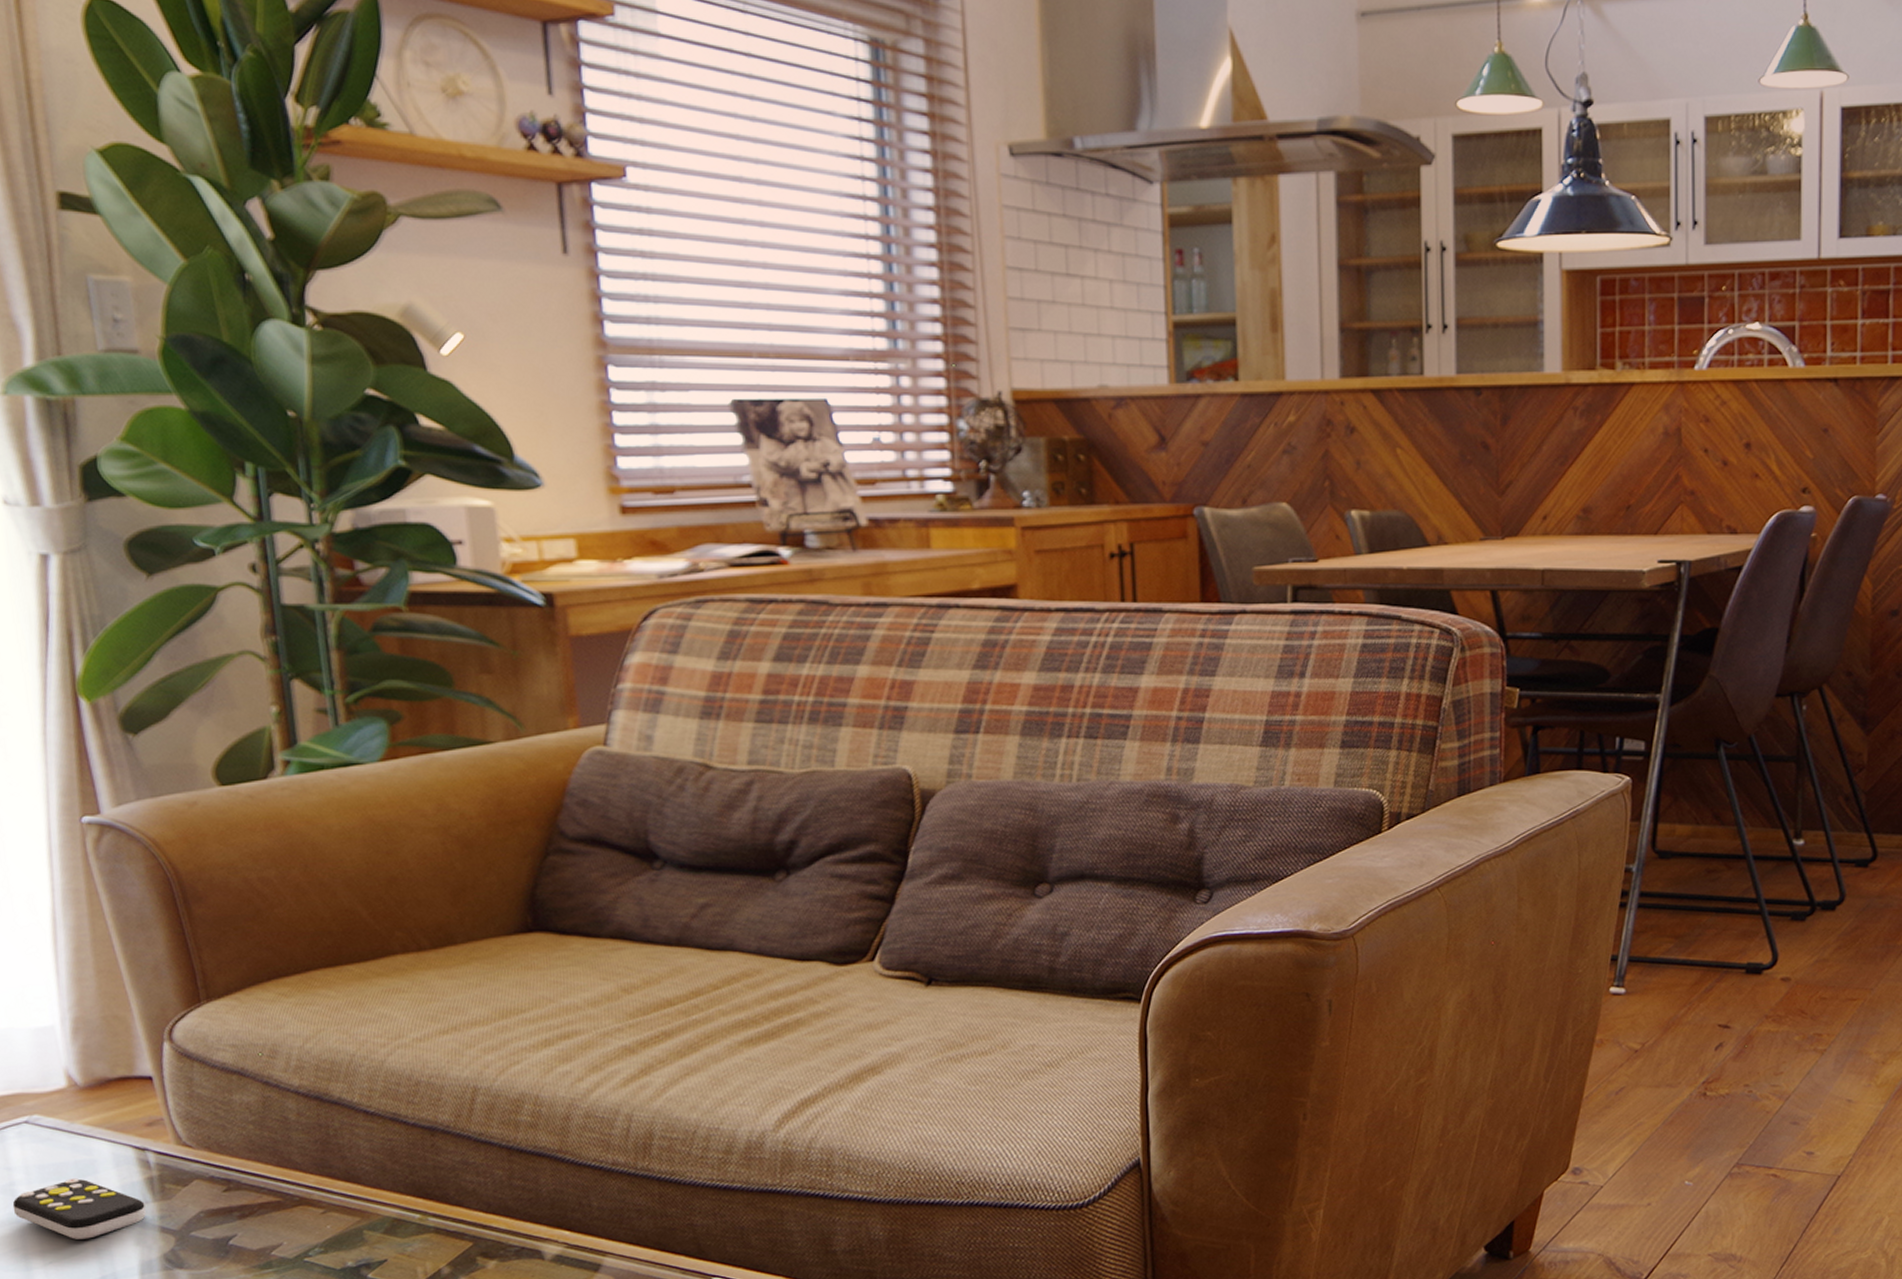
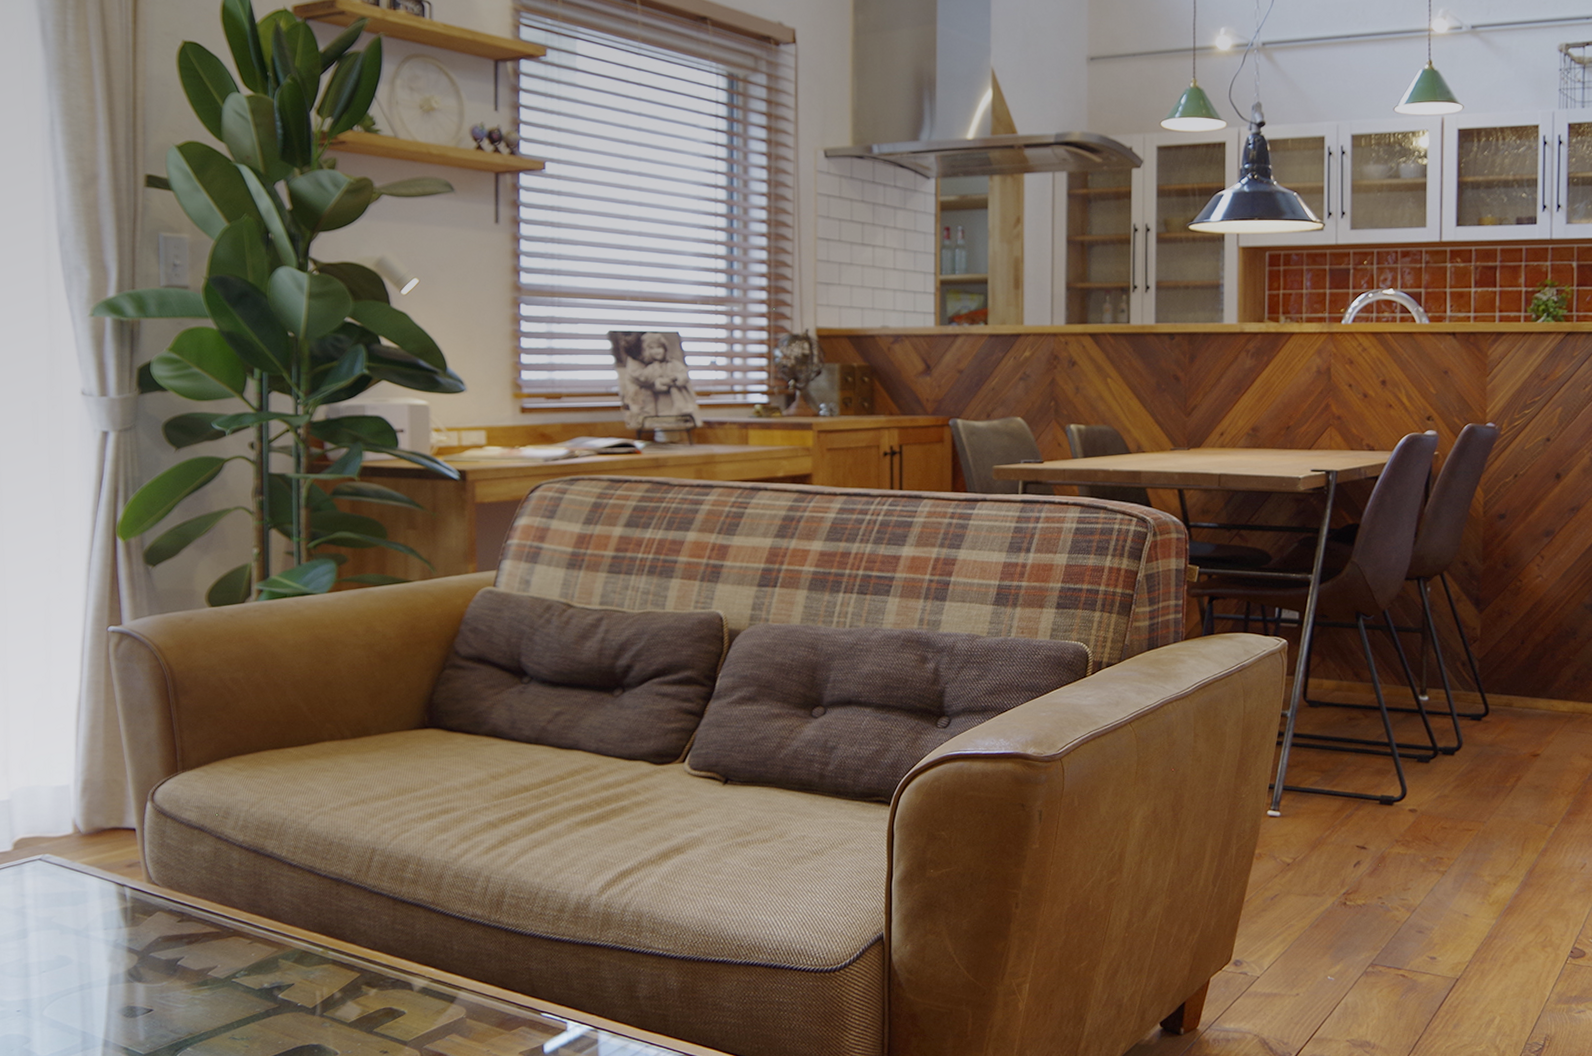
remote control: present [12,1178,146,1239] -> none [22,905,119,954]

